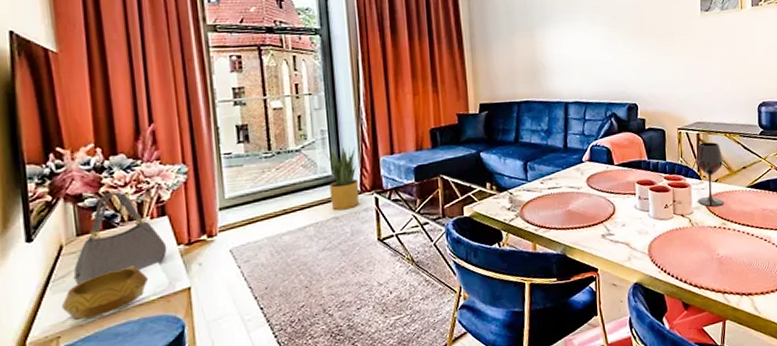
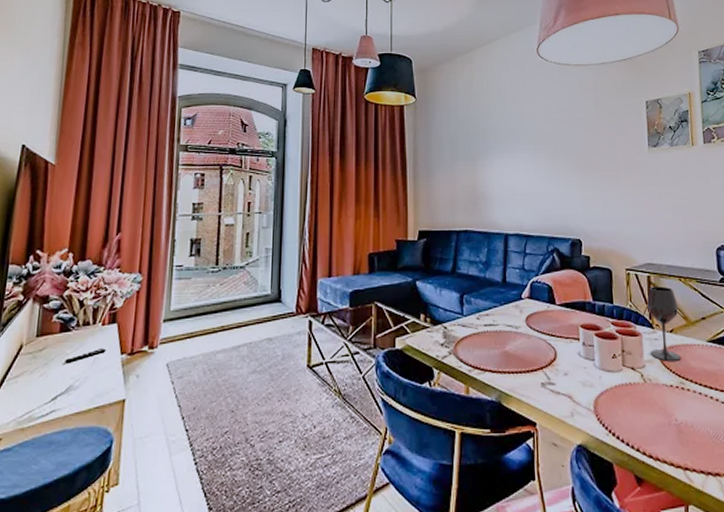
decorative bowl: present [61,267,149,320] -> none [9,373,90,424]
handbag: present [73,192,167,286] -> none [25,296,112,387]
planter: present [325,147,360,211] -> none [266,267,296,332]

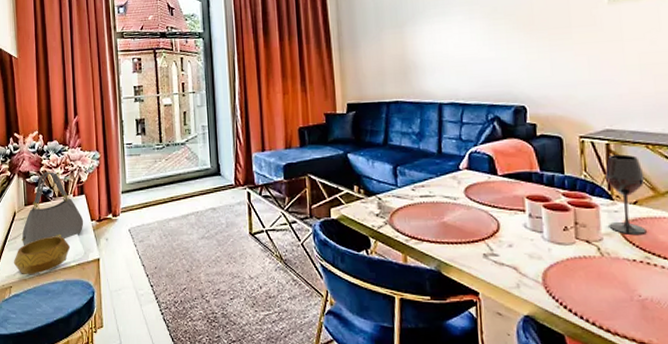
decorative bowl: none [9,373,90,424] -> present [13,236,71,275]
handbag: none [25,296,112,387] -> present [21,172,84,246]

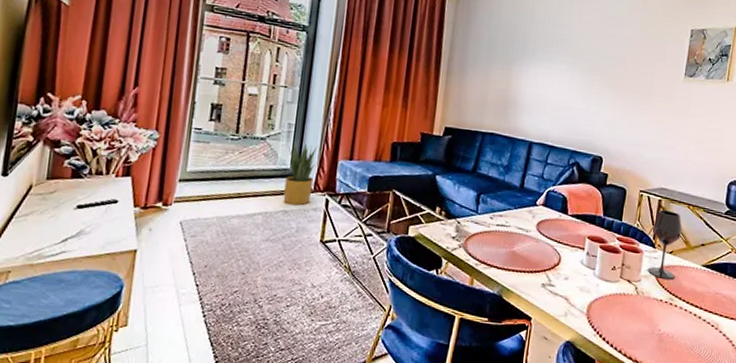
decorative bowl: present [13,236,71,275] -> none [17,218,101,261]
handbag: present [21,172,84,246] -> none [35,144,125,226]
planter: none [205,142,234,202] -> present [283,144,318,206]

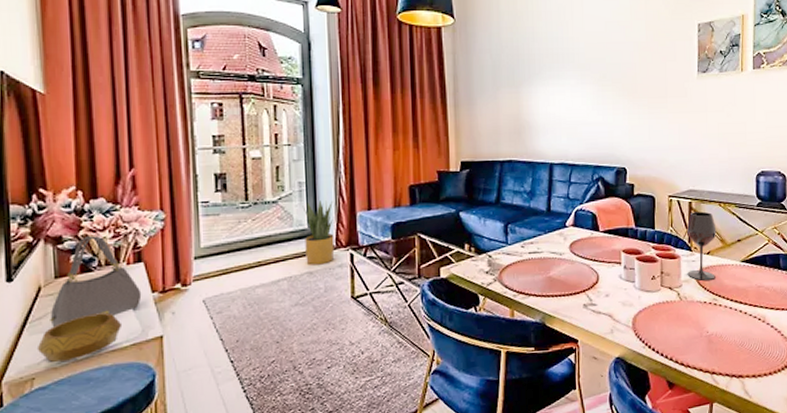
decorative bowl: none [17,218,101,261] -> present [36,312,123,363]
handbag: none [35,144,125,226] -> present [50,236,142,328]

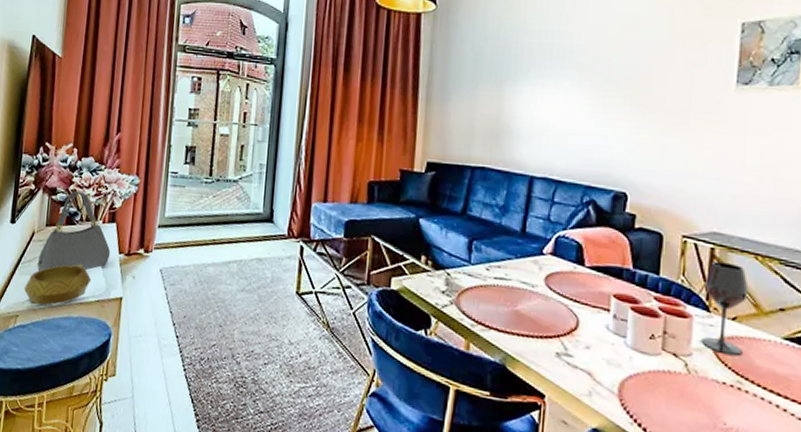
planter: present [302,201,335,265] -> none [257,186,290,253]

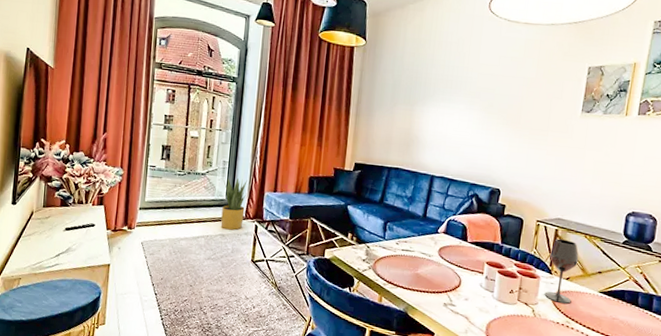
decorative bowl: present [23,264,92,306] -> none [25,238,84,271]
handbag: present [37,191,111,272] -> none [36,179,100,244]
planter: none [257,186,290,253] -> present [220,178,247,230]

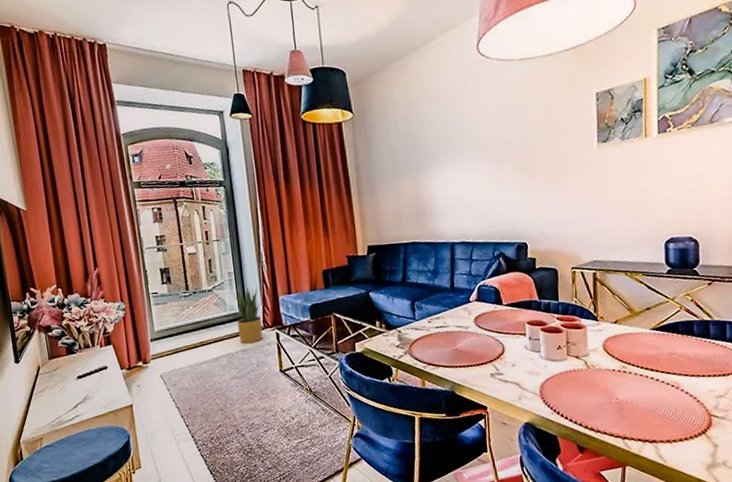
wineglass: present [544,239,579,304] -> none [592,281,624,349]

